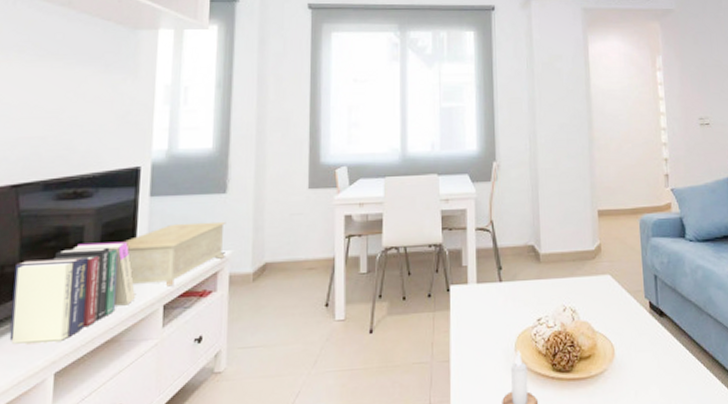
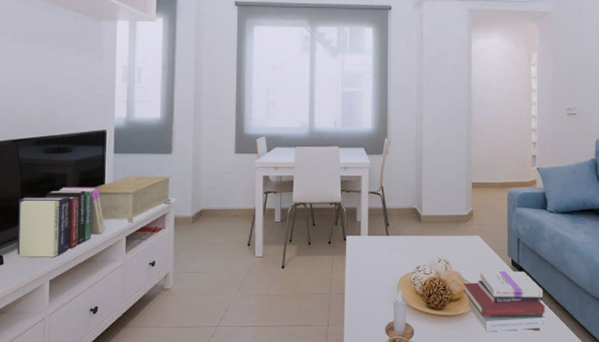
books: none [594,316,697,396] -> present [463,271,548,332]

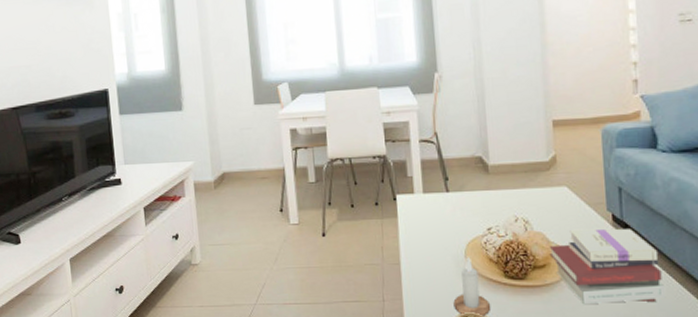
books: present [17,187,105,257] -> none [27,154,120,235]
decorative box: present [95,175,172,223] -> none [104,136,188,192]

